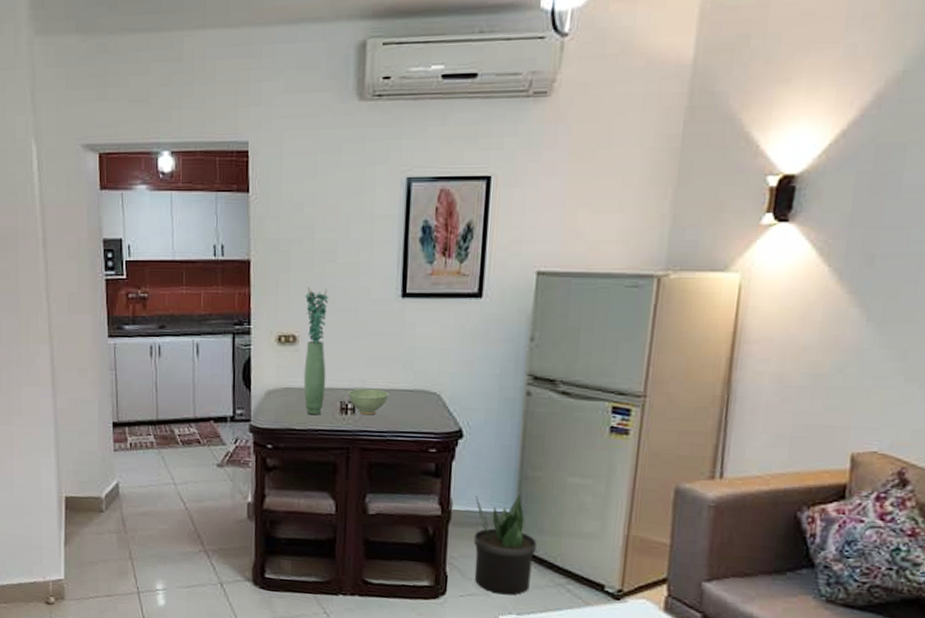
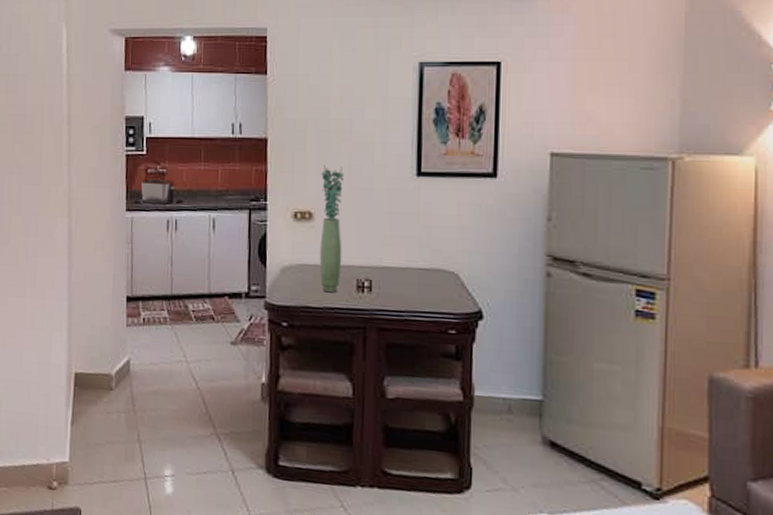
toaster: none [123,303,156,331] -> present [141,178,175,206]
bowl: present [348,388,389,416] -> none [365,266,406,294]
planter: present [473,494,537,595] -> none [498,380,565,492]

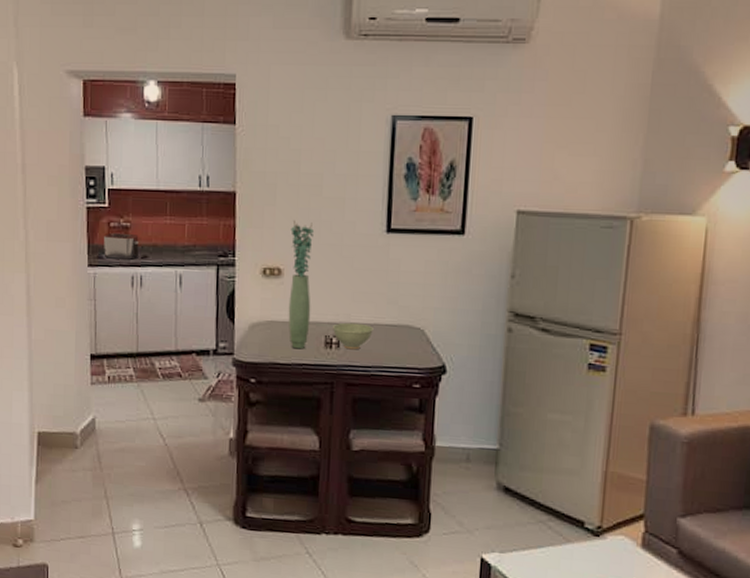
bowl: none [365,266,406,294] -> present [333,322,374,350]

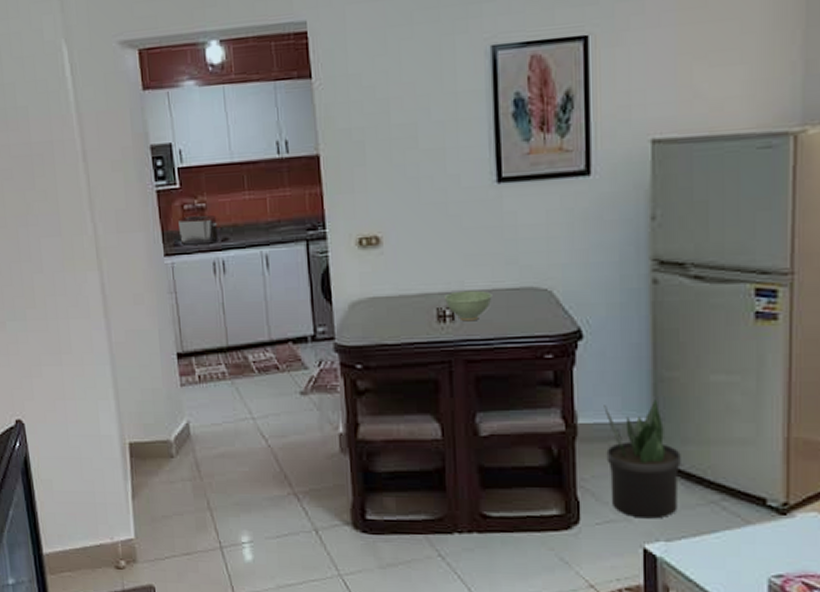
vase: present [288,220,314,349] -> none [386,180,419,327]
planter: none [457,431,518,533] -> present [604,400,681,519]

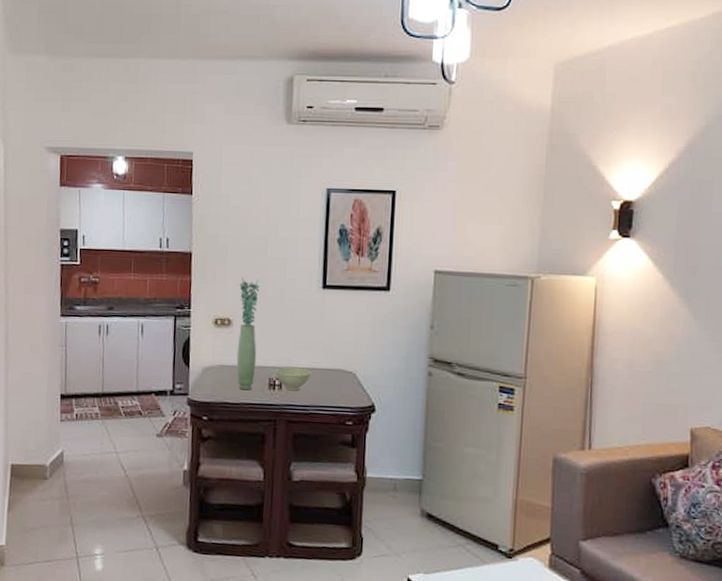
toaster: present [178,214,218,246] -> none [75,286,106,312]
vase: none [386,180,419,327] -> present [236,277,259,391]
planter: present [604,400,681,519] -> none [385,463,440,556]

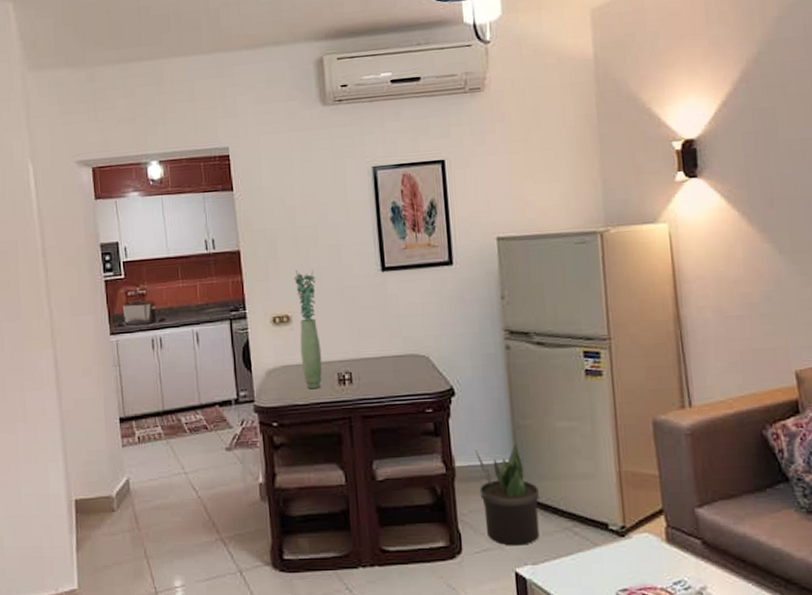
toaster: none [75,286,106,312] -> present [123,300,156,326]
bowl: present [276,367,311,391] -> none [344,357,382,384]
planter: none [385,463,440,556] -> present [475,444,540,546]

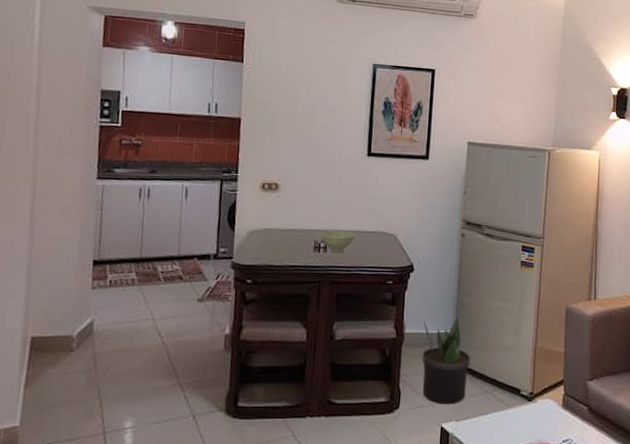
toaster: present [123,300,156,326] -> none [113,149,149,175]
vase: present [294,270,323,390] -> none [282,144,307,253]
bowl: none [344,357,382,384] -> present [321,230,355,253]

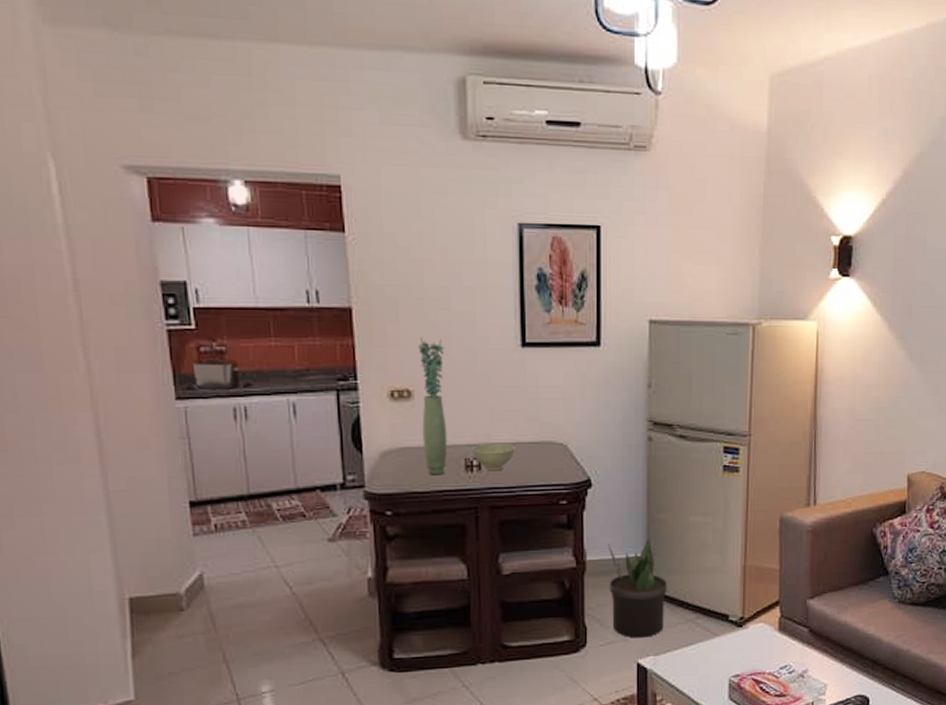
toaster: none [113,149,149,175] -> present [193,358,240,391]
vase: none [282,144,307,253] -> present [418,337,448,475]

